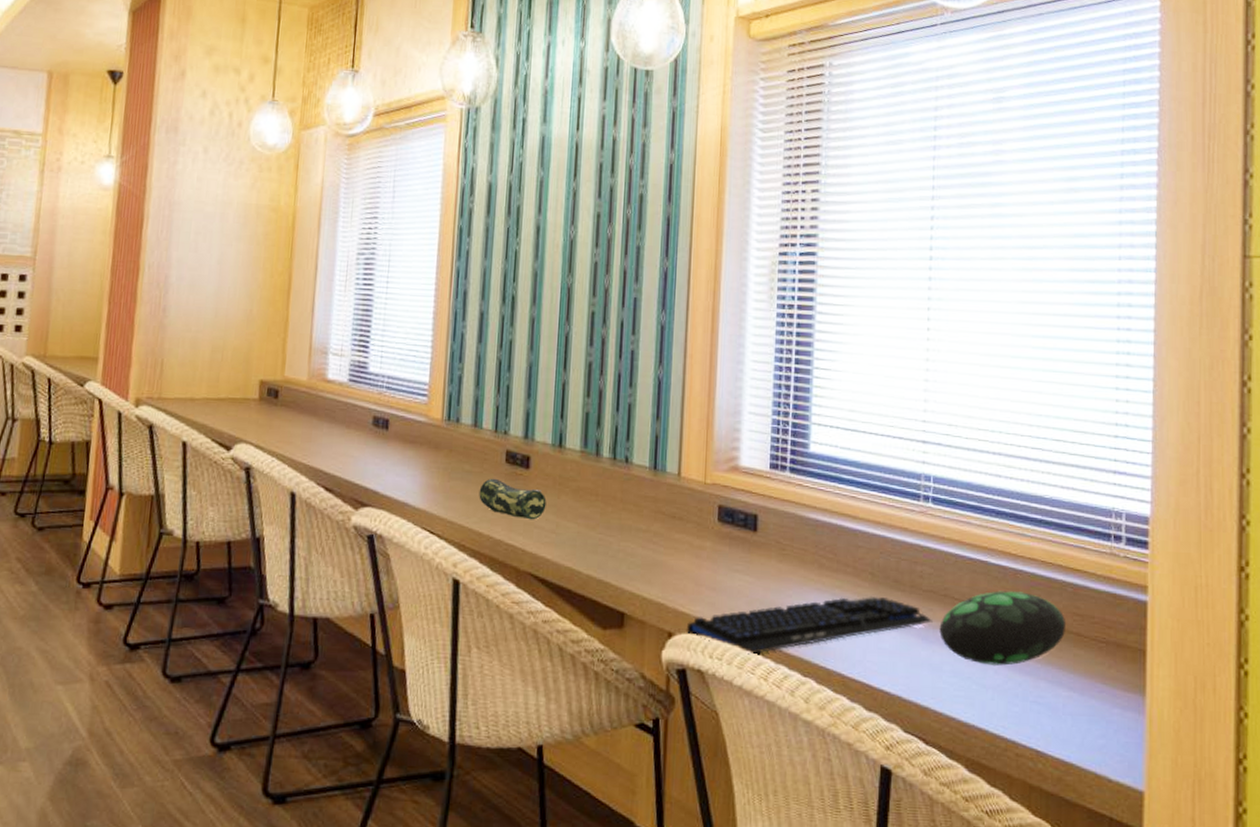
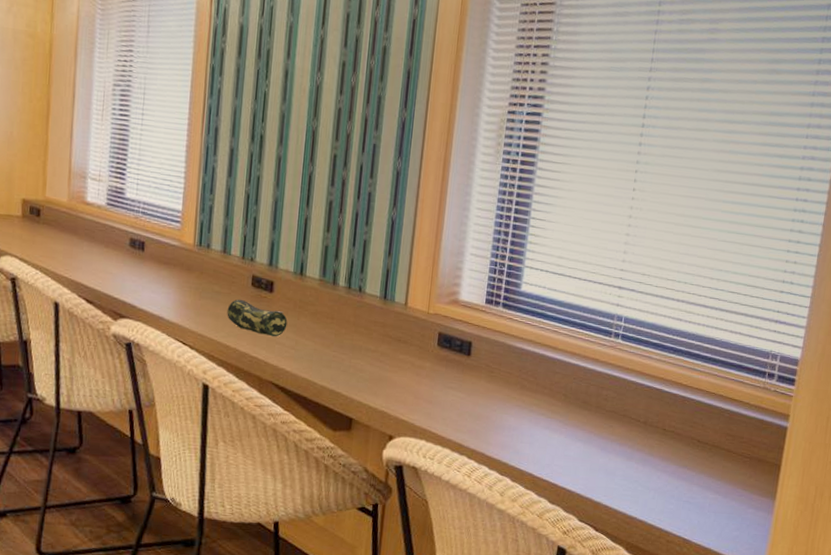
keyboard: present [687,595,933,655] -> none [405,413,612,456]
decorative egg: present [939,590,1067,666] -> none [616,413,720,473]

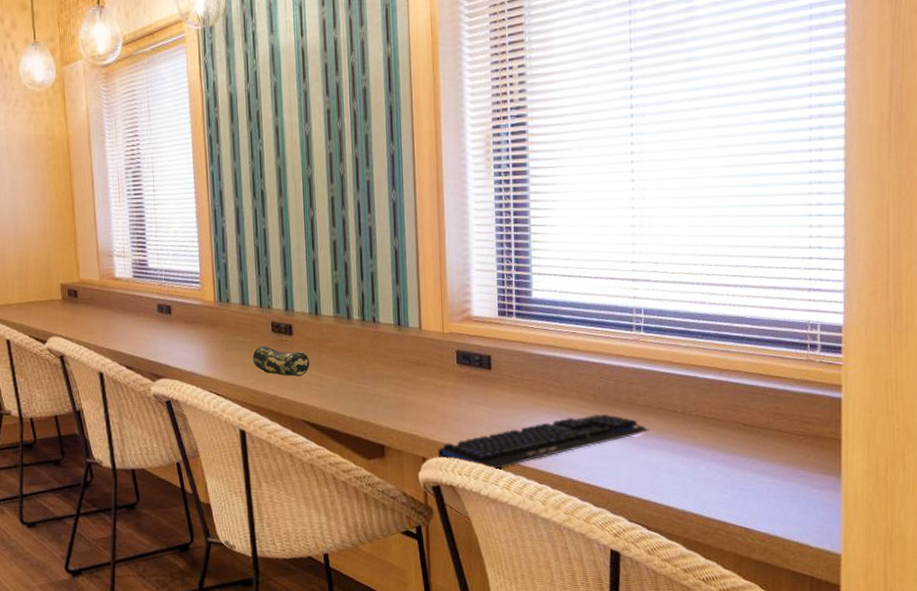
keyboard: none [405,413,612,456] -> present [438,413,649,470]

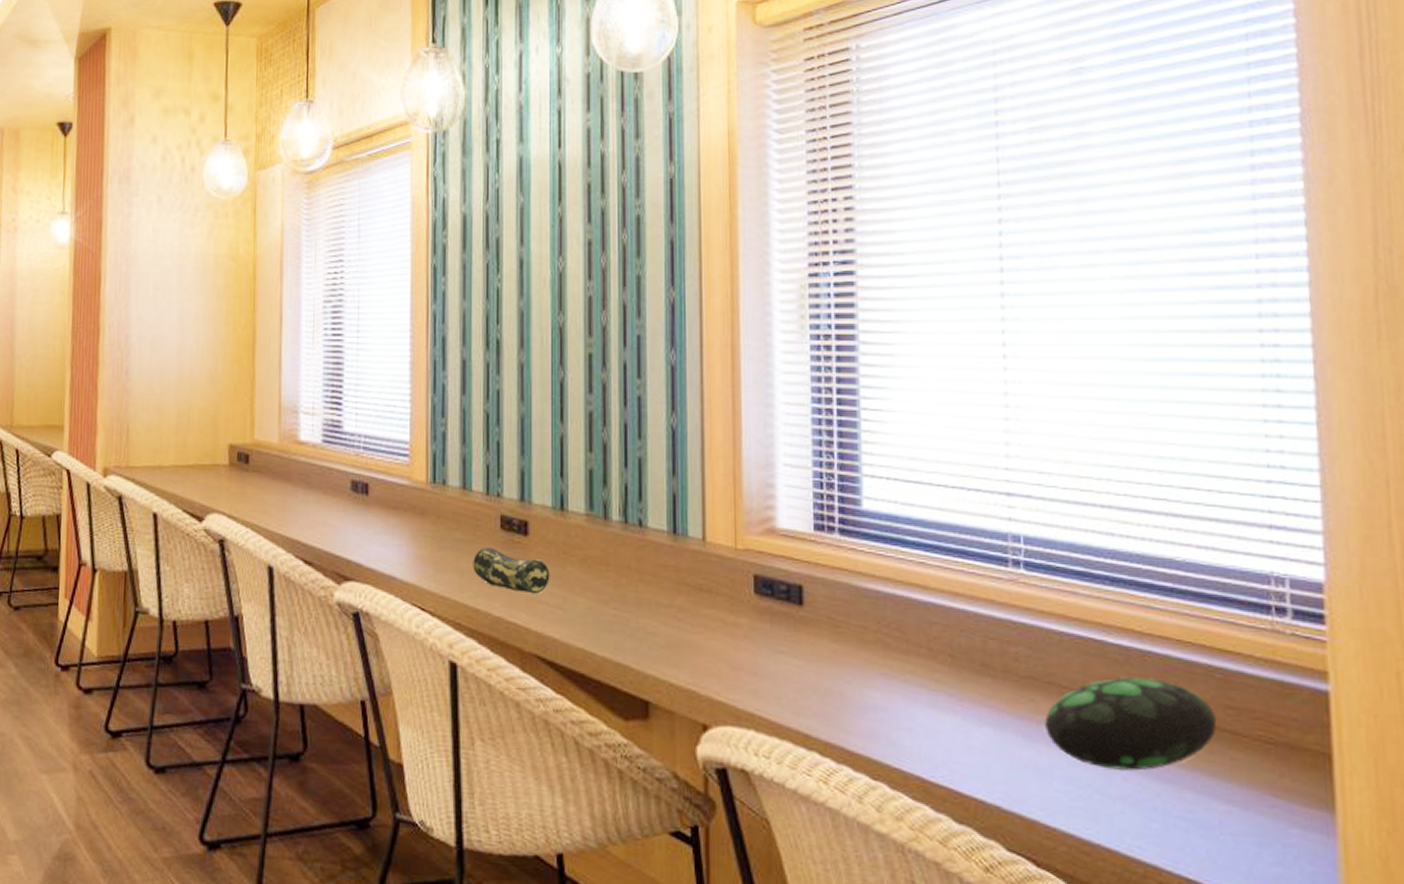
keyboard: present [438,413,649,470] -> none [725,682,1035,753]
decorative egg: none [655,399,769,462] -> present [1044,677,1217,771]

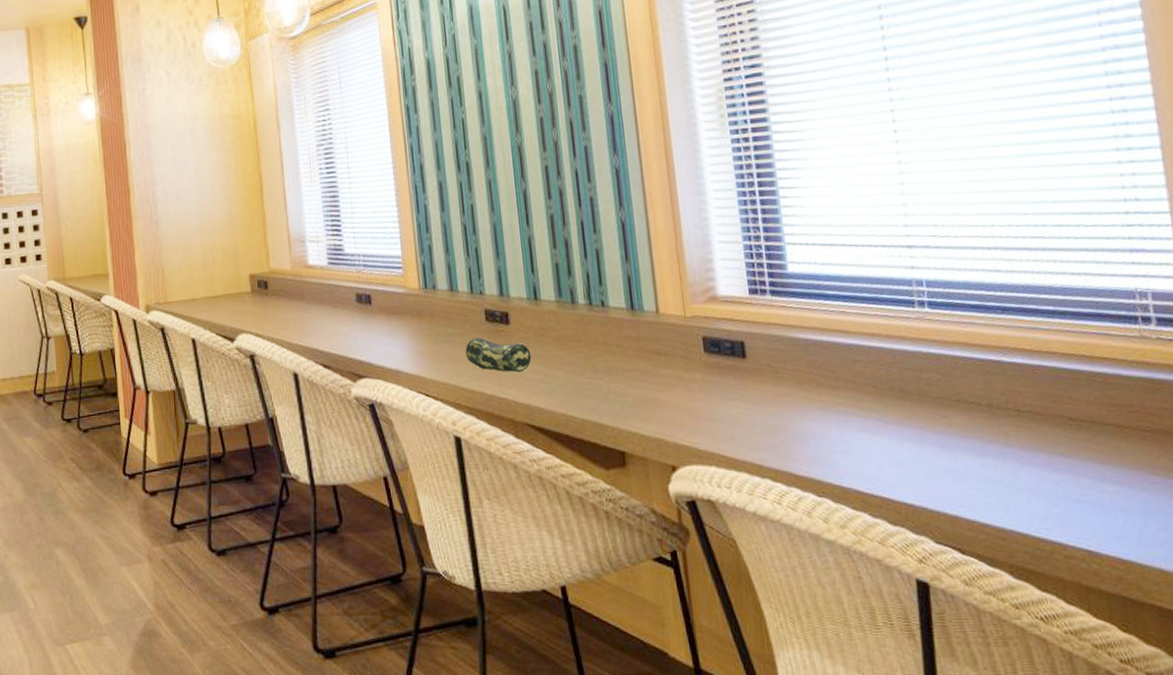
decorative egg: present [1044,677,1217,771] -> none [957,387,1101,467]

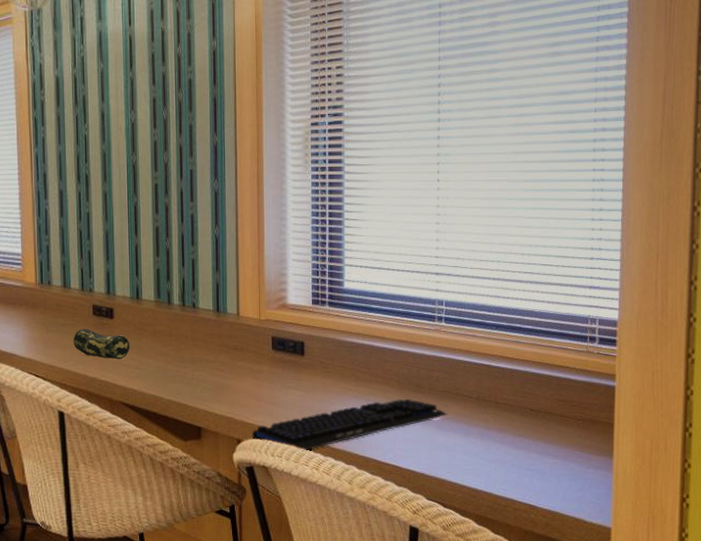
keyboard: none [690,408,949,480] -> present [252,398,447,451]

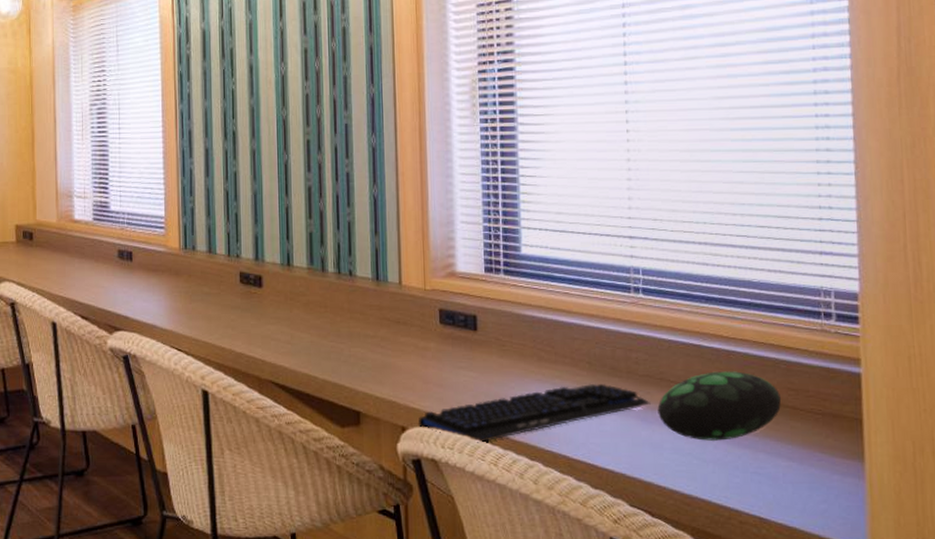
pencil case: present [73,328,130,360] -> none [218,298,280,333]
decorative egg: none [453,386,552,444] -> present [657,371,782,441]

